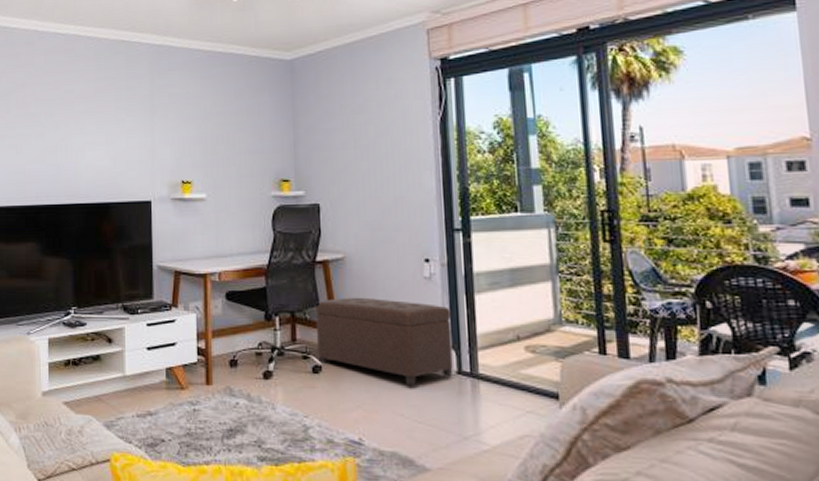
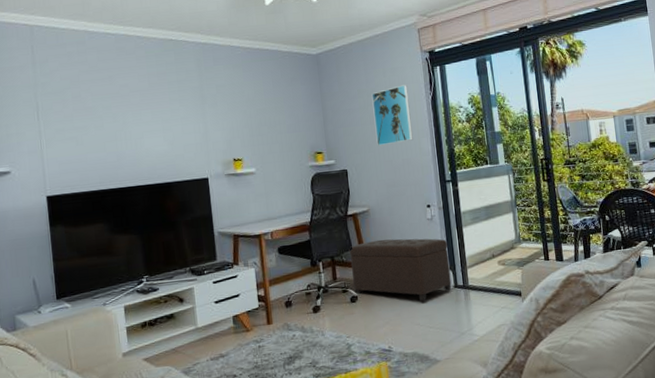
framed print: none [358,100,411,177] -> present [371,84,413,146]

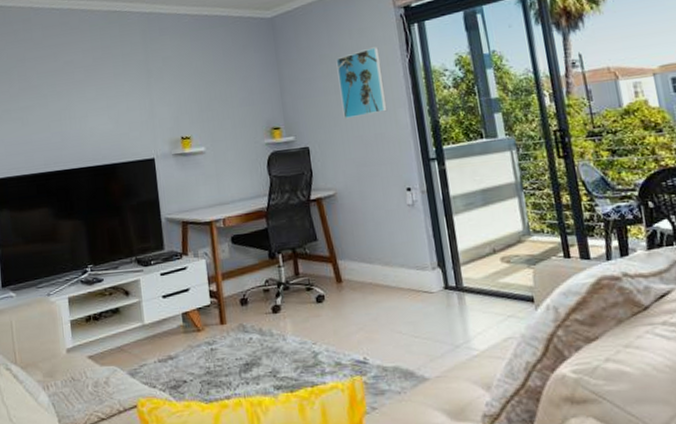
ottoman: present [349,238,452,301] -> none [313,228,441,304]

